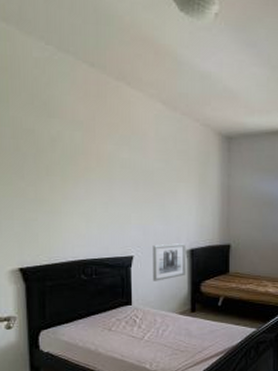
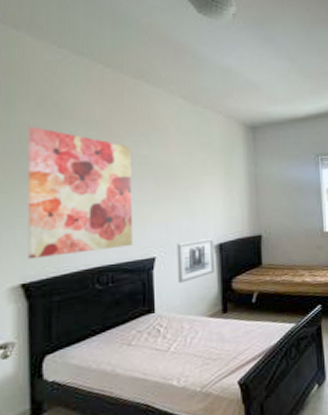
wall art: none [21,122,113,248] -> present [27,125,132,260]

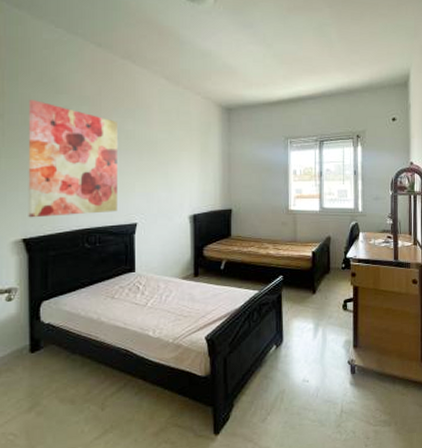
wall art: present [177,239,216,283] -> none [156,210,189,247]

